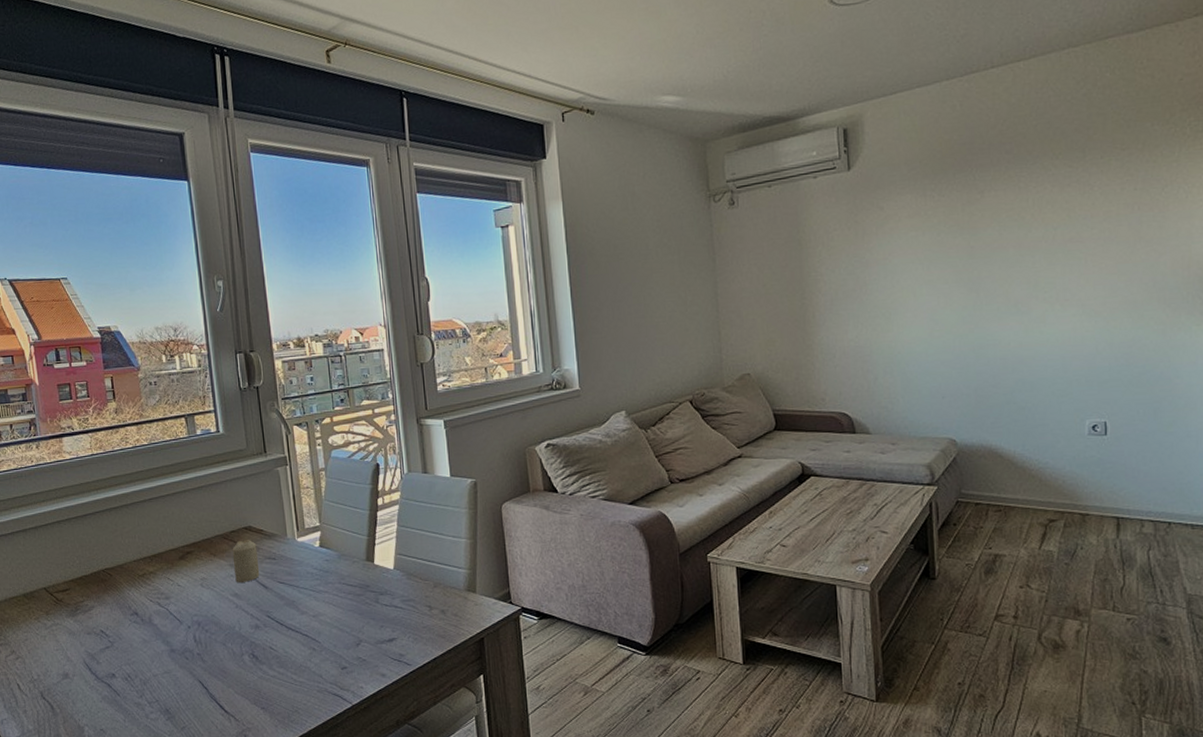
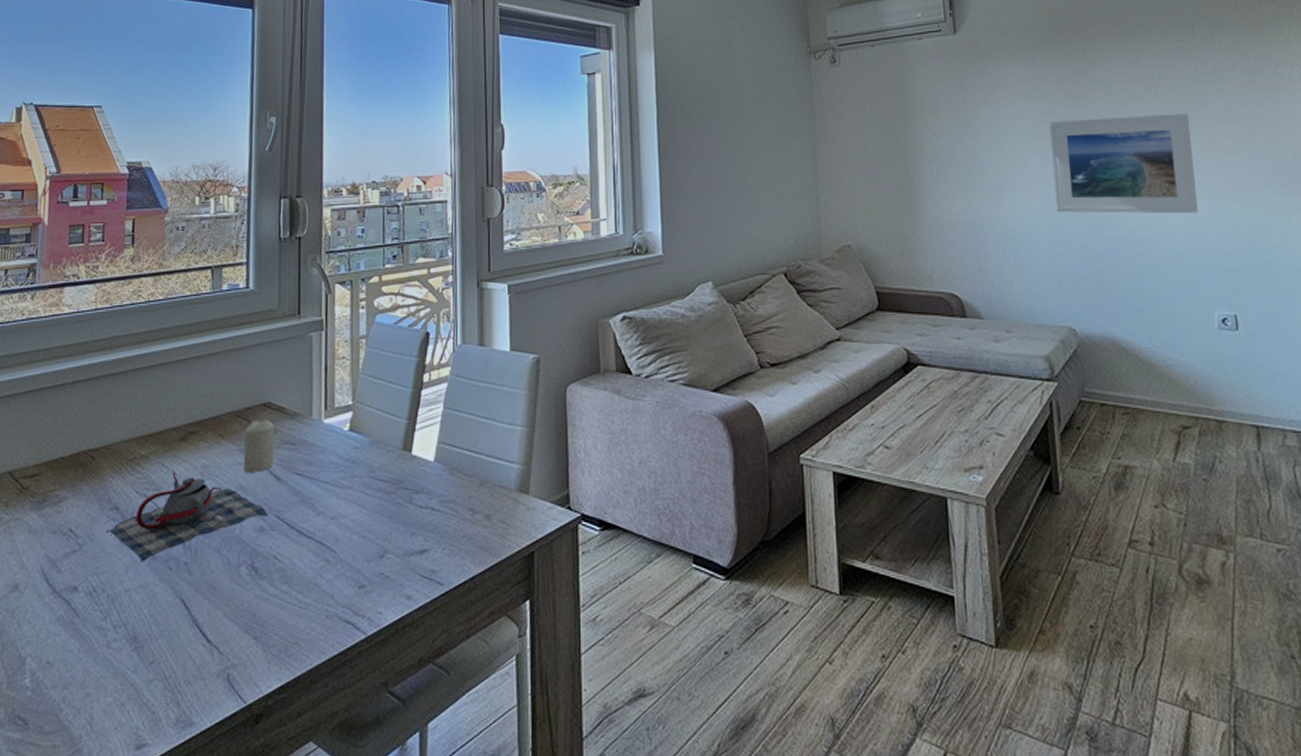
teapot: none [130,584,261,654] -> present [105,472,268,562]
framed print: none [938,237,1077,336] -> present [1049,113,1198,214]

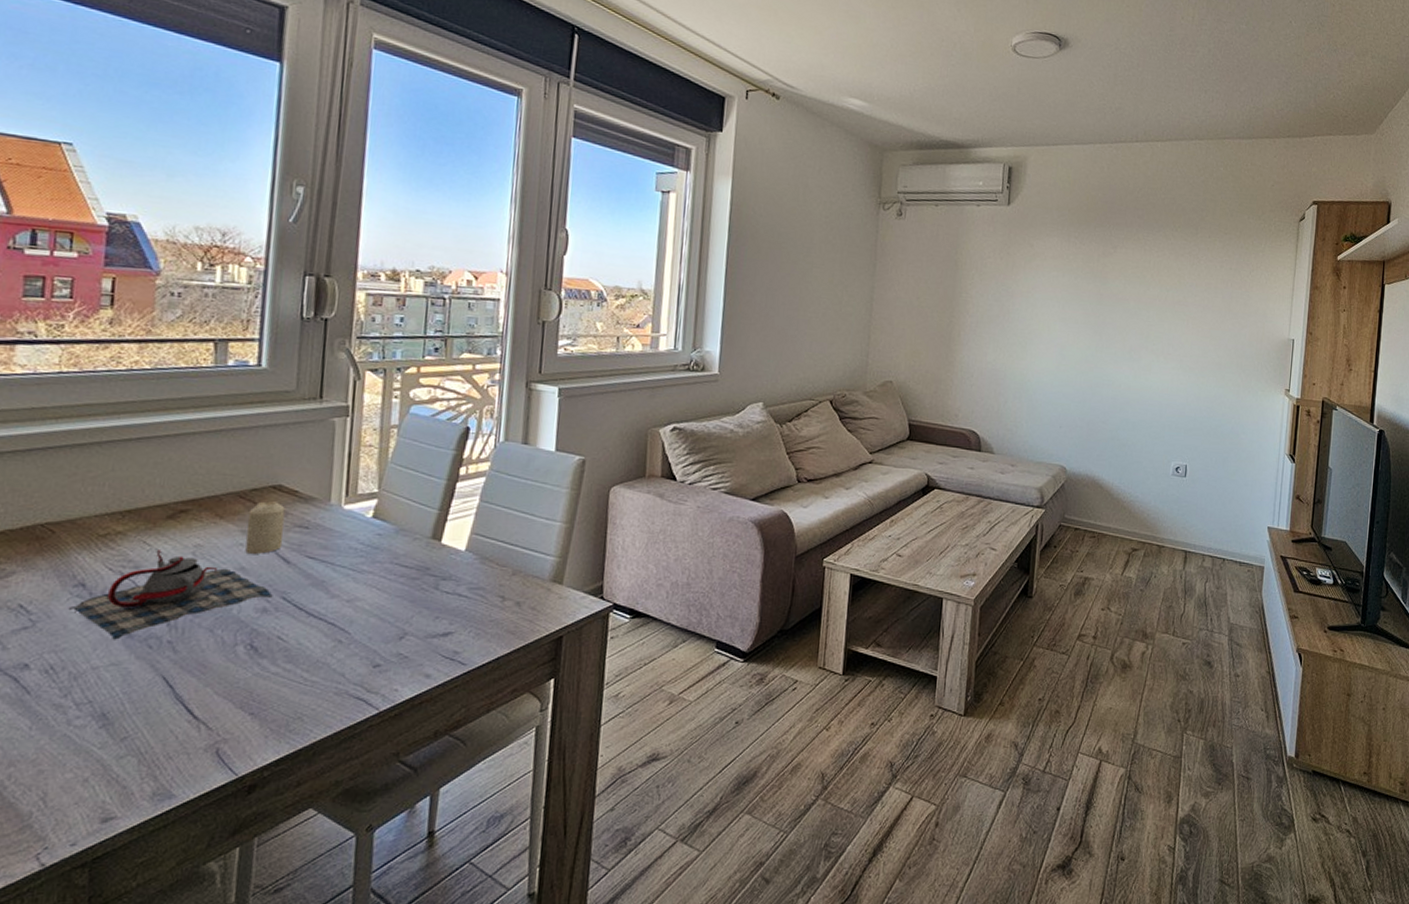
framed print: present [1049,113,1198,214] -> none [1067,293,1180,383]

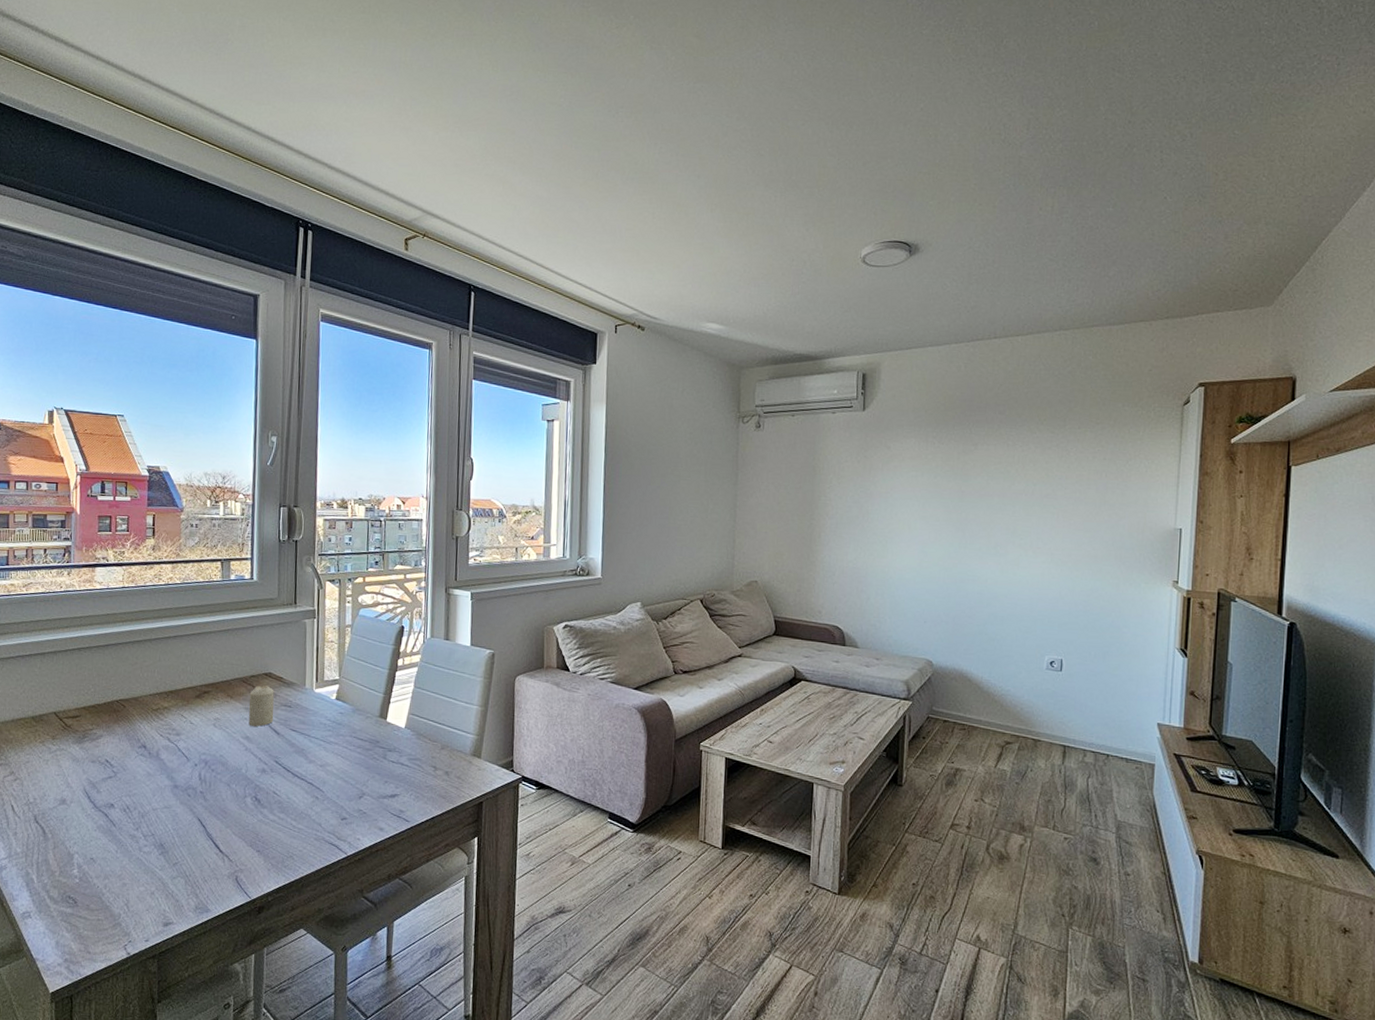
teapot: present [67,550,273,640] -> none [136,721,269,789]

